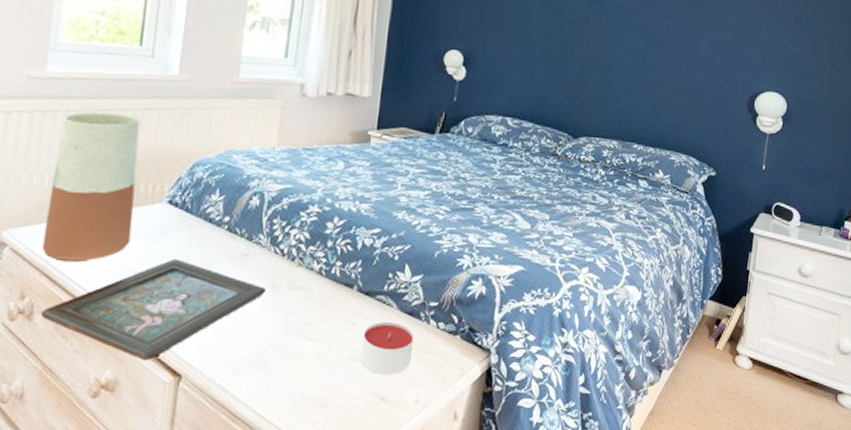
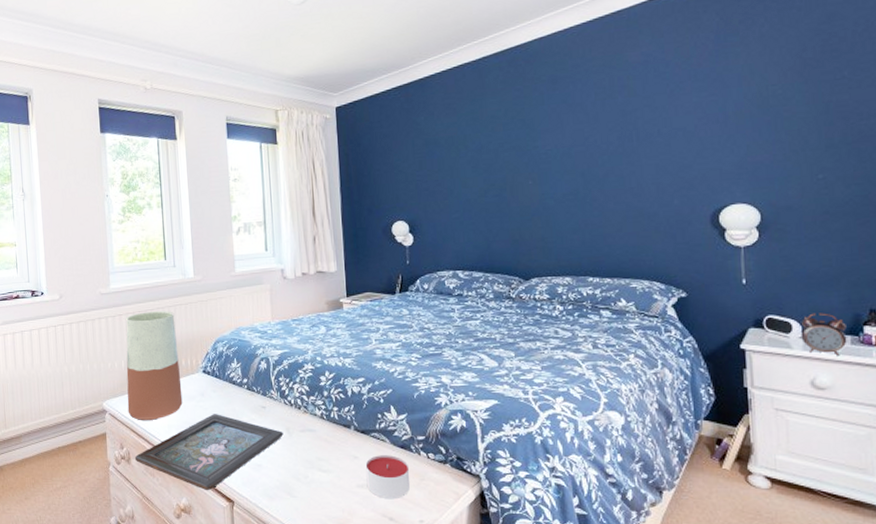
alarm clock: none [798,204,833,247] -> present [800,313,847,356]

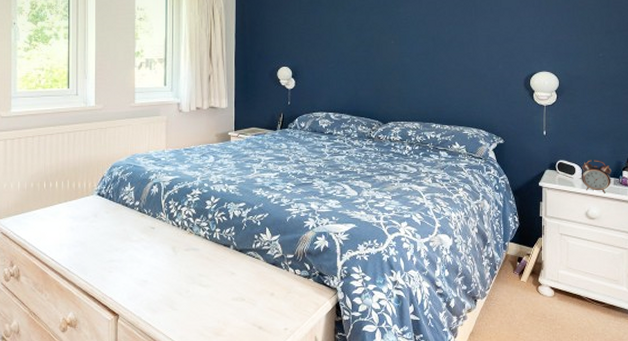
vase: present [125,311,183,420] -> none [20,136,76,239]
decorative tray: present [134,414,283,491] -> none [24,234,169,306]
candle: present [365,455,410,500] -> none [241,271,279,311]

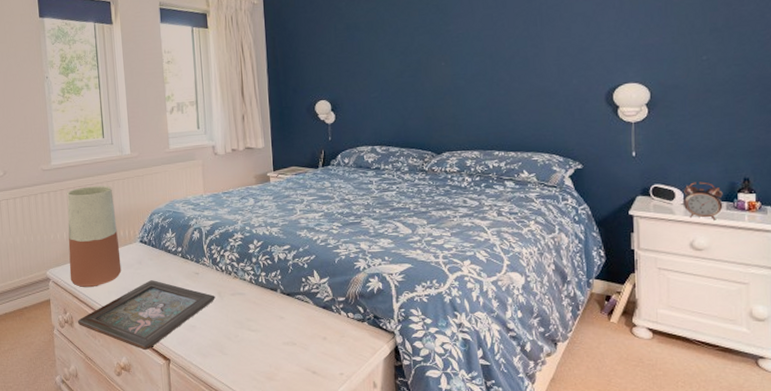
vase: none [20,136,76,239] -> present [66,185,122,287]
decorative tray: none [24,234,169,306] -> present [77,280,215,351]

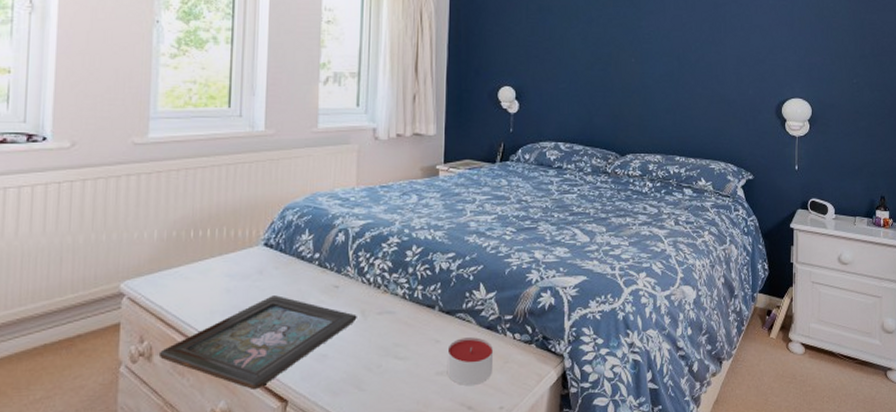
vase: present [66,185,122,287] -> none [155,169,235,305]
candle: none [291,315,331,355] -> present [447,337,494,386]
alarm clock: present [682,181,723,220] -> none [833,198,865,235]

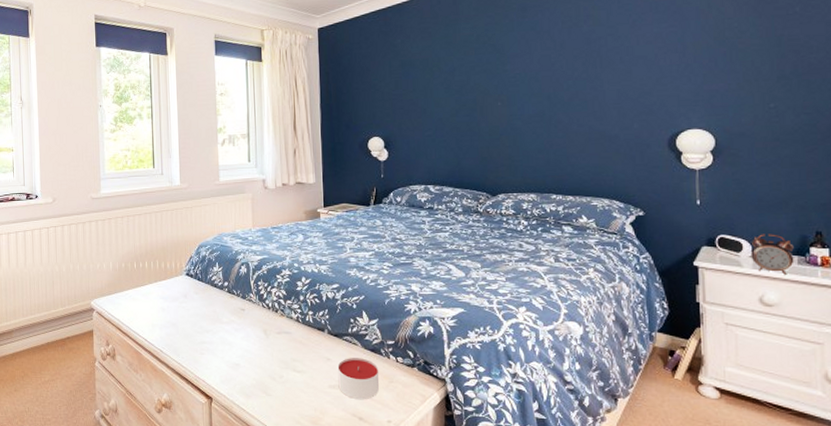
decorative tray: present [158,295,357,391] -> none [119,315,261,388]
alarm clock: none [833,198,865,235] -> present [750,234,794,275]

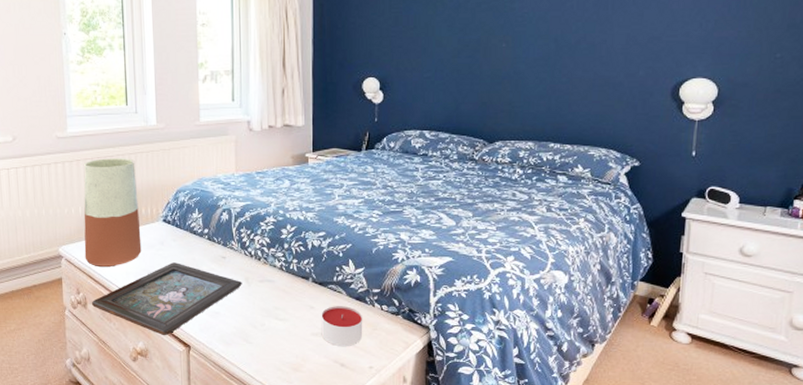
vase: none [114,216,167,319] -> present [83,158,142,267]
decorative tray: none [119,315,261,388] -> present [91,262,242,336]
alarm clock: present [750,234,794,275] -> none [737,186,779,227]

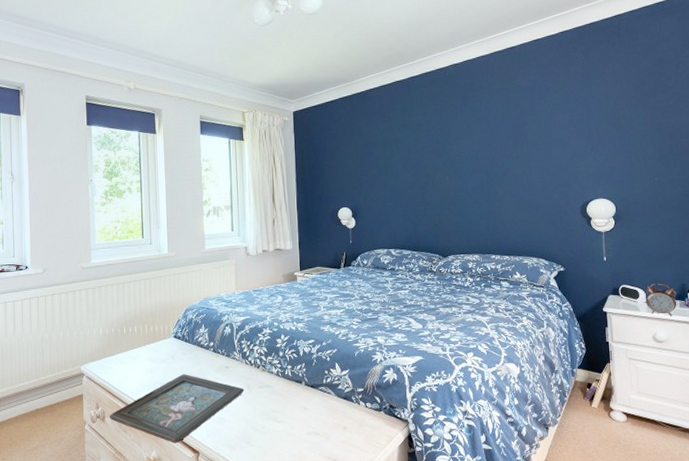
vase: present [83,158,142,267] -> none [104,283,155,382]
candle: present [321,306,363,347] -> none [314,406,351,444]
alarm clock: none [737,186,779,227] -> present [645,283,677,316]

